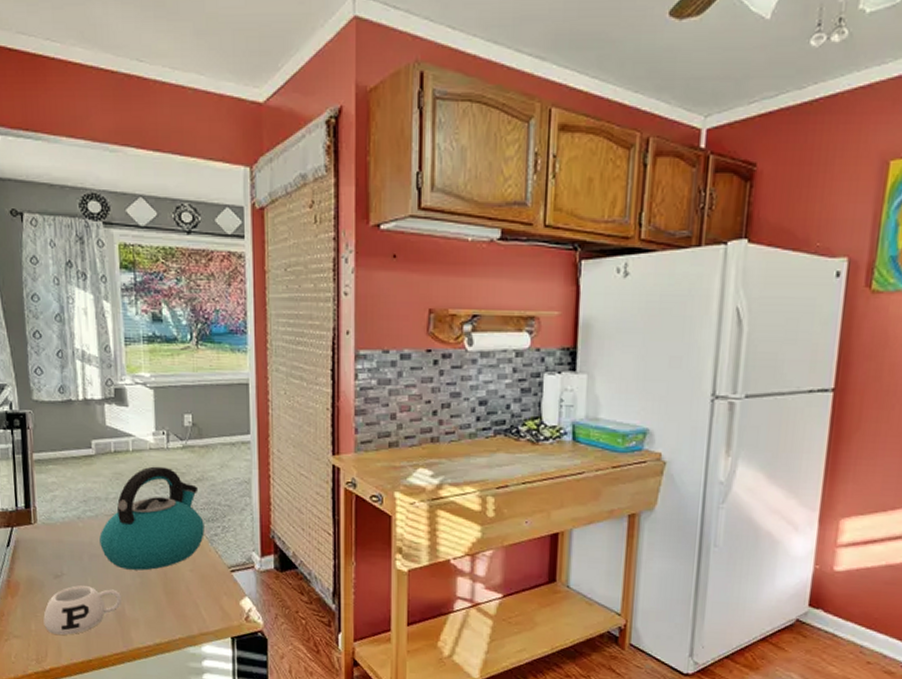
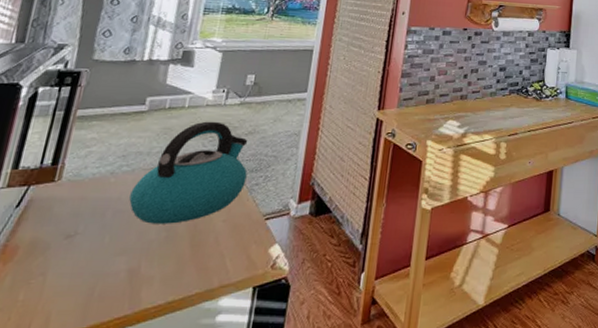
mug: present [43,585,123,635] -> none [35,245,141,303]

